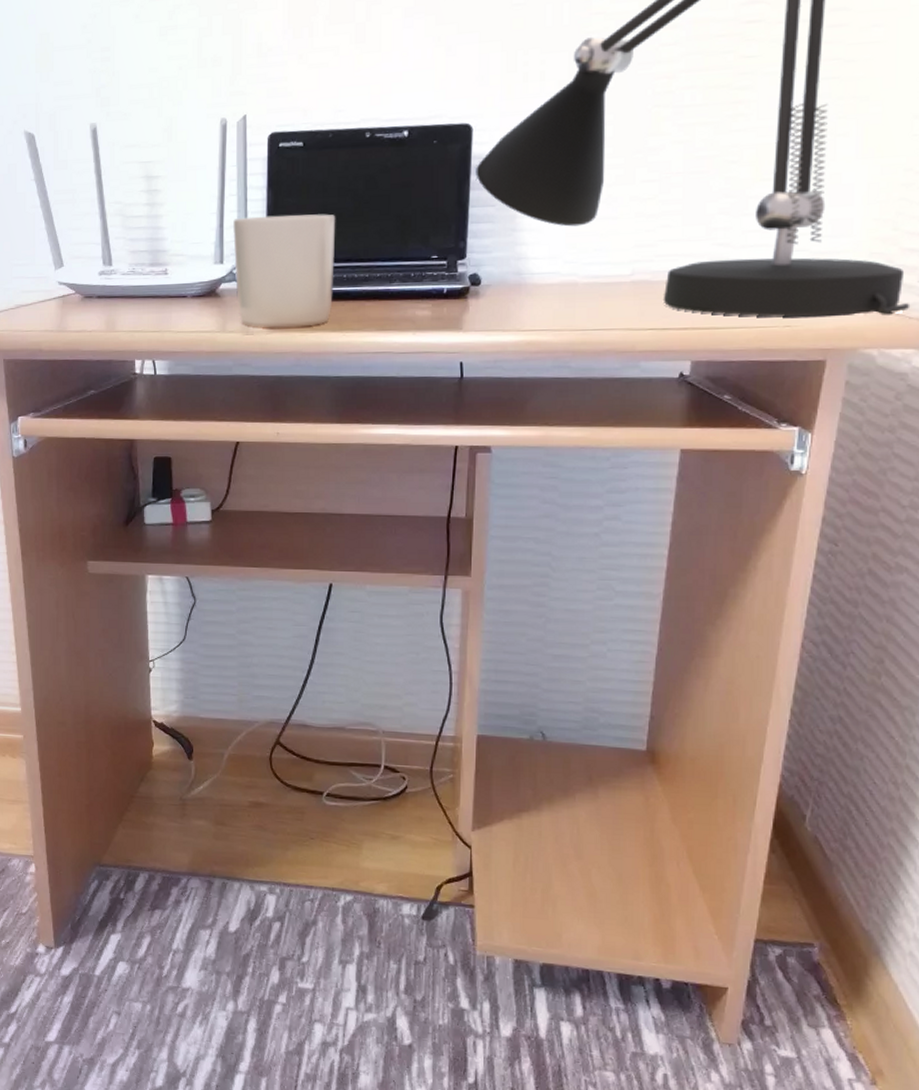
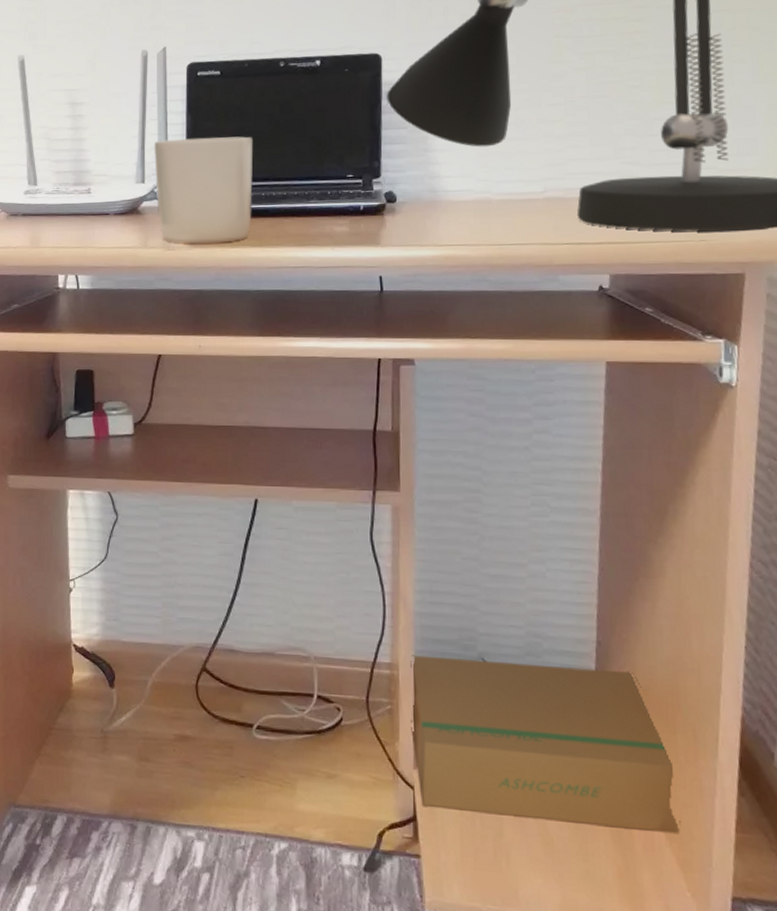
box: none [471,729,714,886] -> present [410,655,681,835]

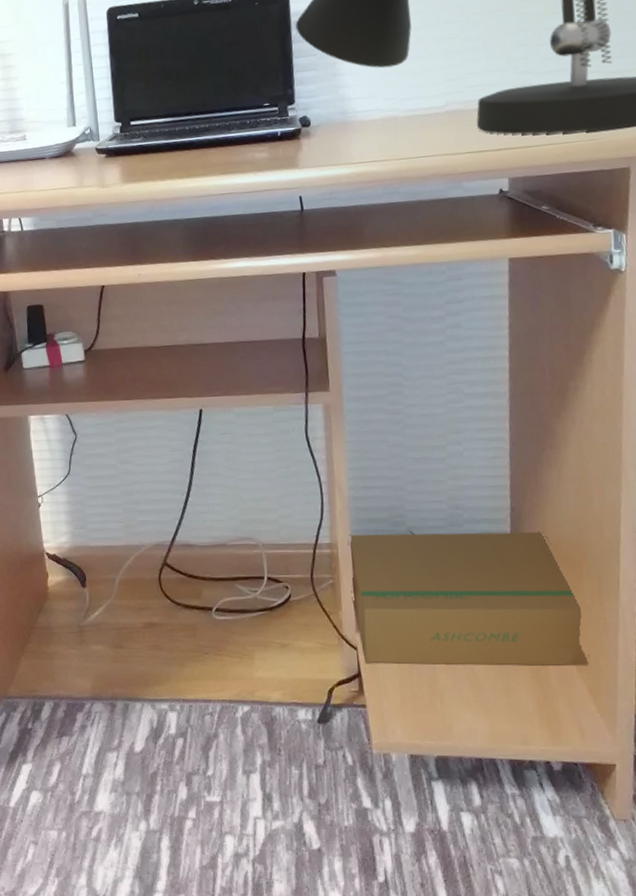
mug: present [154,136,254,244] -> none [82,74,178,181]

